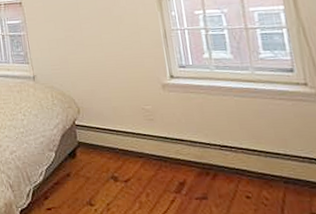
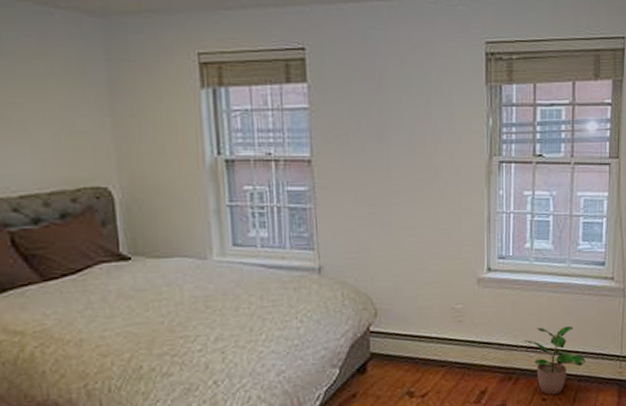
potted plant: none [215,128,290,194] -> present [523,325,586,395]

